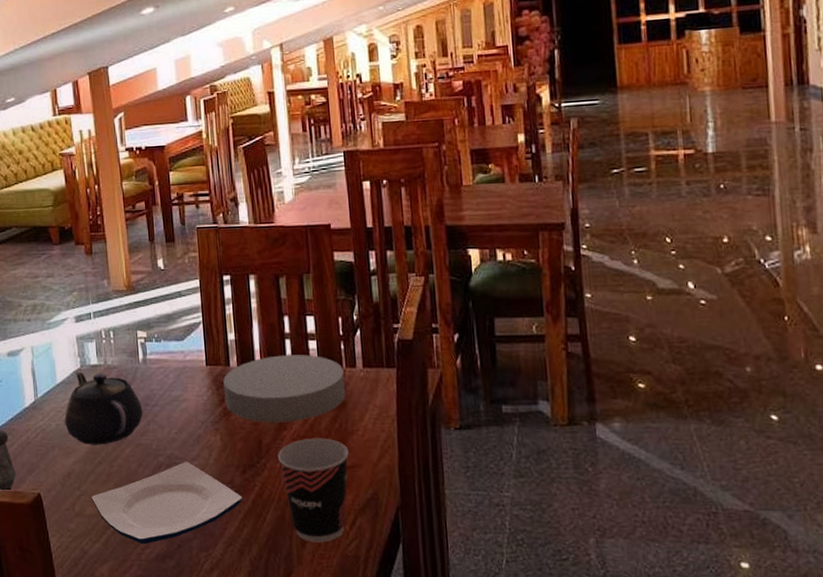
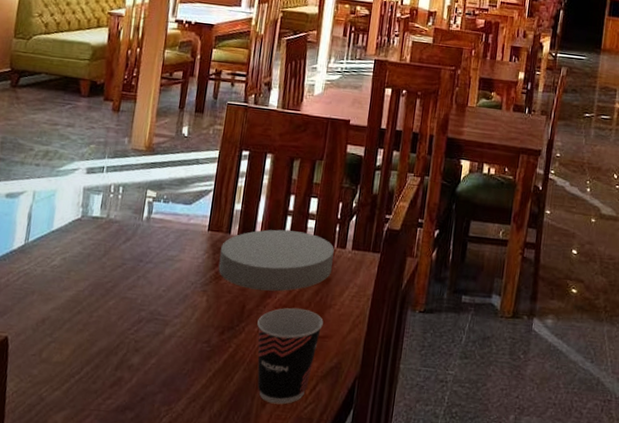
teapot: present [64,371,143,445] -> none [51,221,136,295]
plate: present [91,462,243,544] -> none [61,318,215,395]

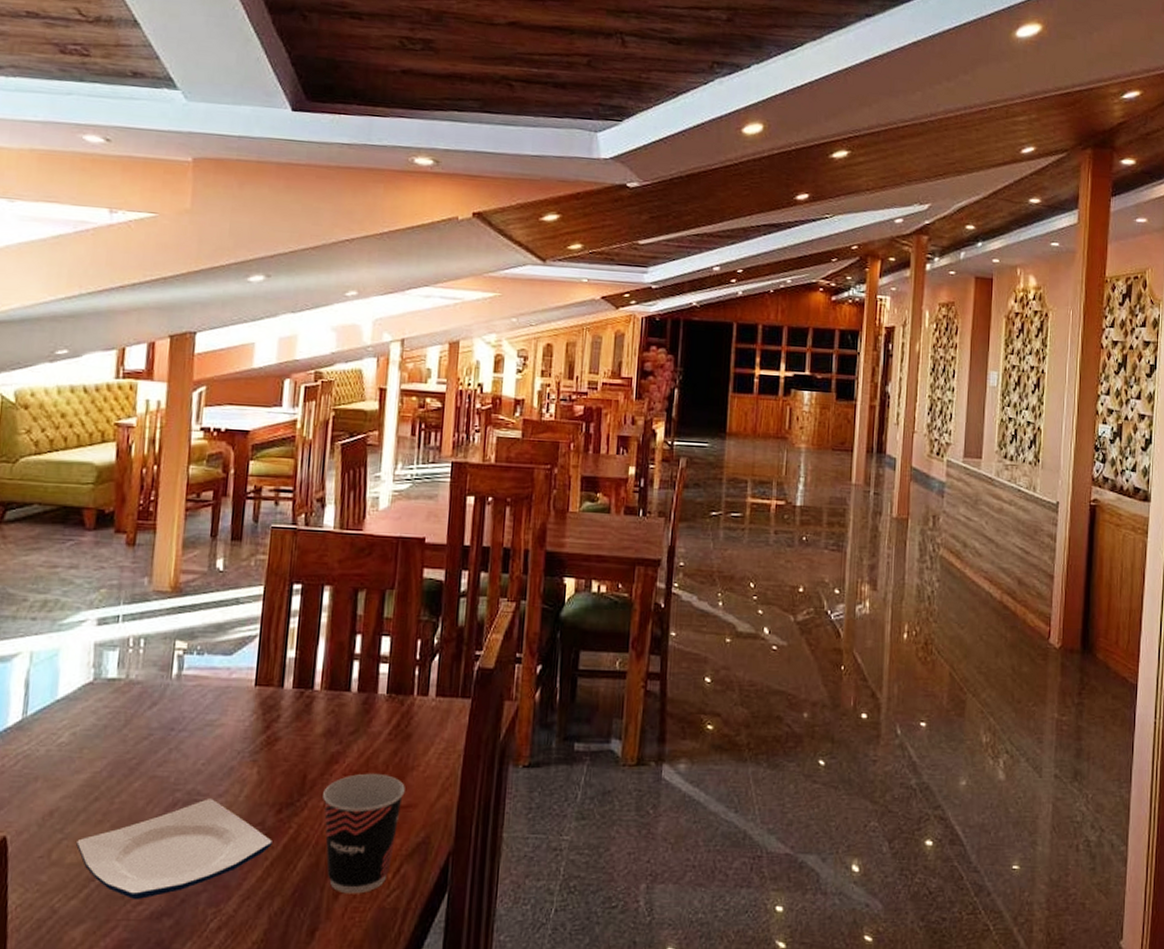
plate: none [61,318,215,395] -> present [76,799,272,899]
plate: present [218,229,334,292] -> none [270,678,414,755]

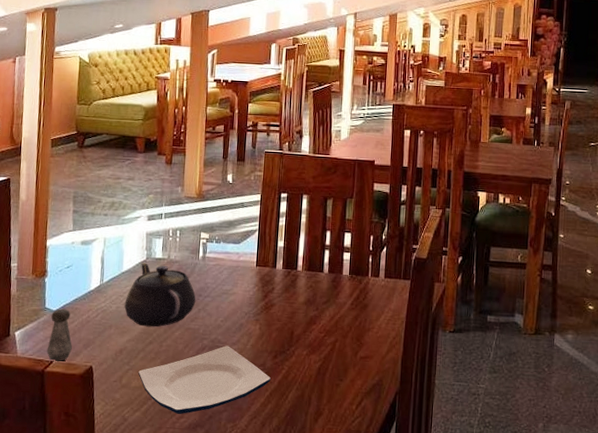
teapot: none [58,685,166,777] -> present [124,262,196,327]
cup: present [323,773,405,894] -> none [305,332,364,419]

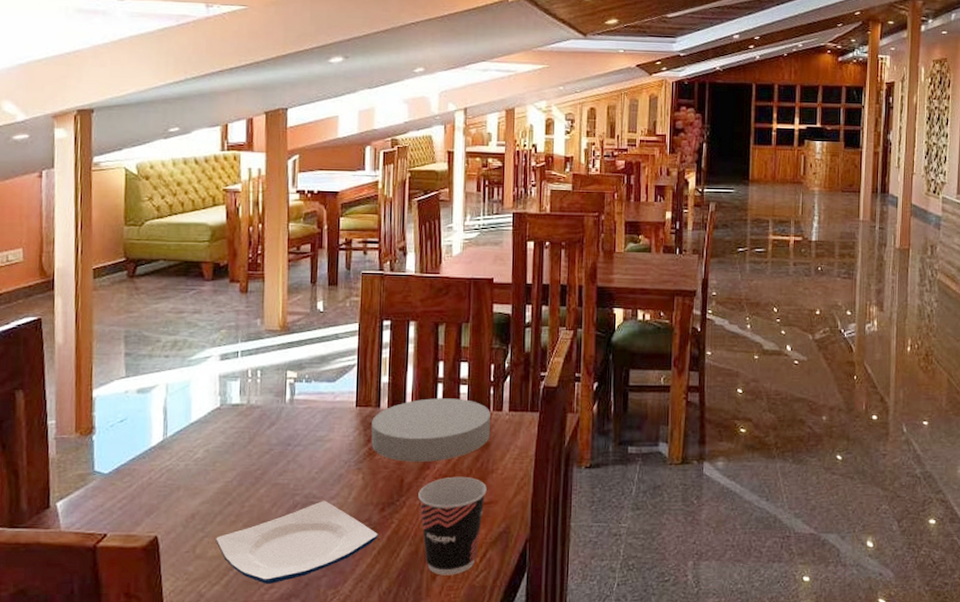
salt shaker: present [46,309,72,362] -> none [98,471,131,535]
teapot: present [124,262,196,327] -> none [195,410,284,485]
plate: none [267,262,369,318] -> present [371,398,490,462]
cup: none [305,332,364,419] -> present [418,476,487,576]

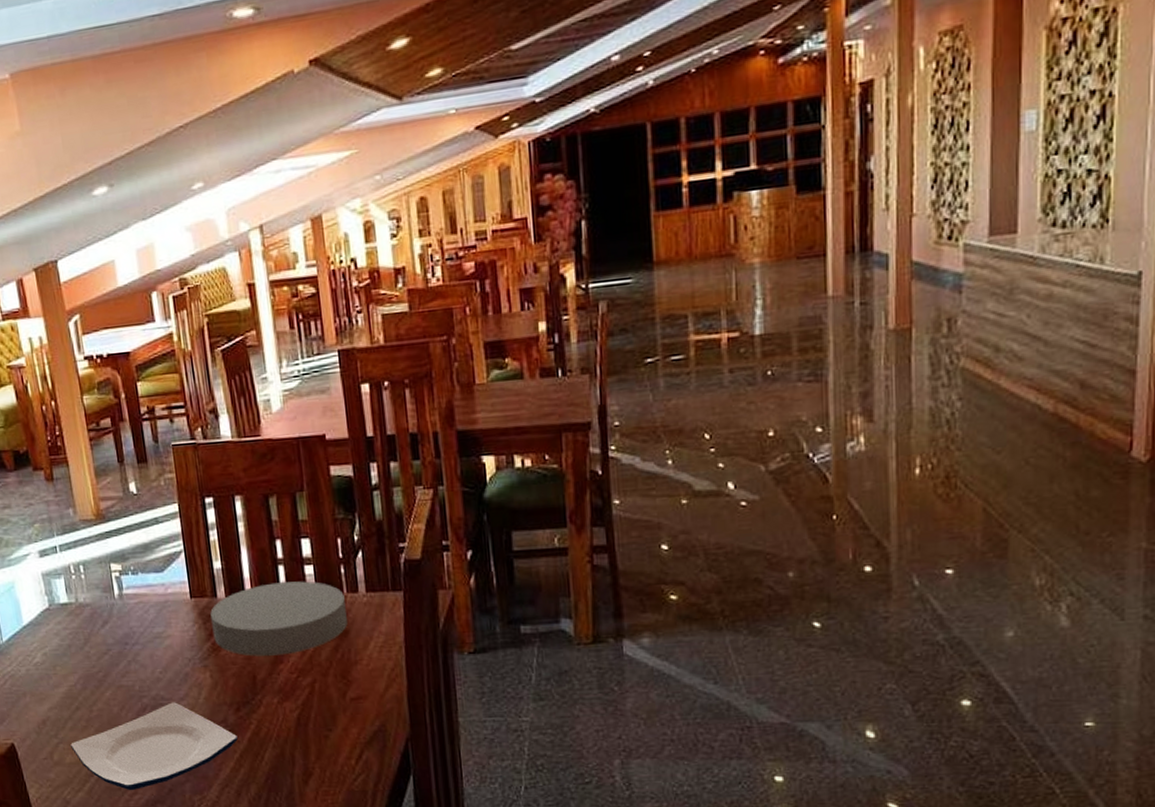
cup: present [418,476,487,576] -> none [274,669,353,780]

